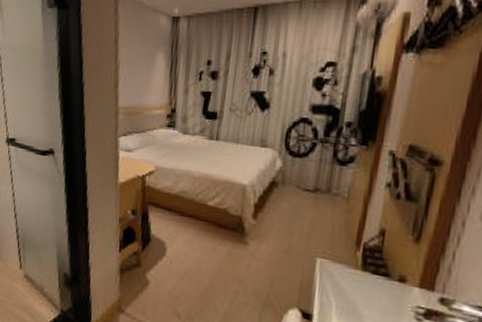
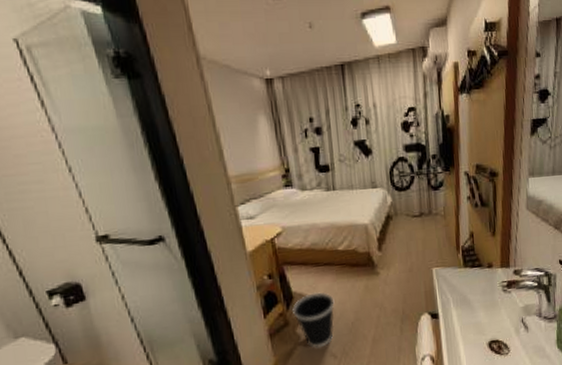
wastebasket: none [147,241,192,302] -> present [292,292,335,349]

